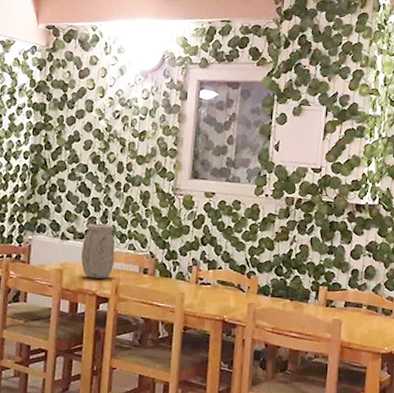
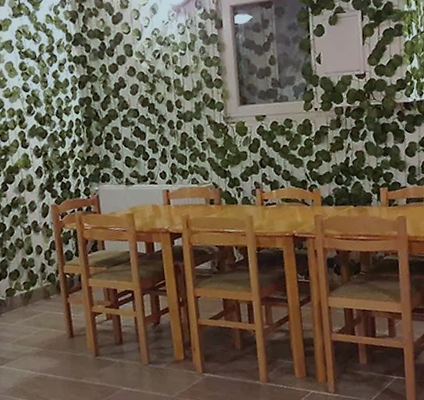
vase: present [81,223,116,279] -> none [147,162,181,217]

